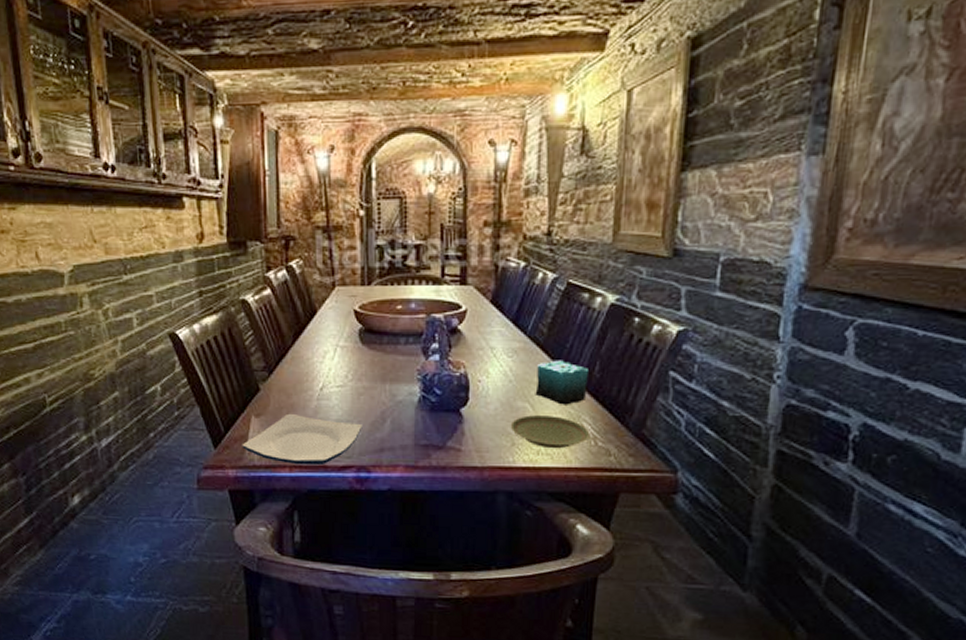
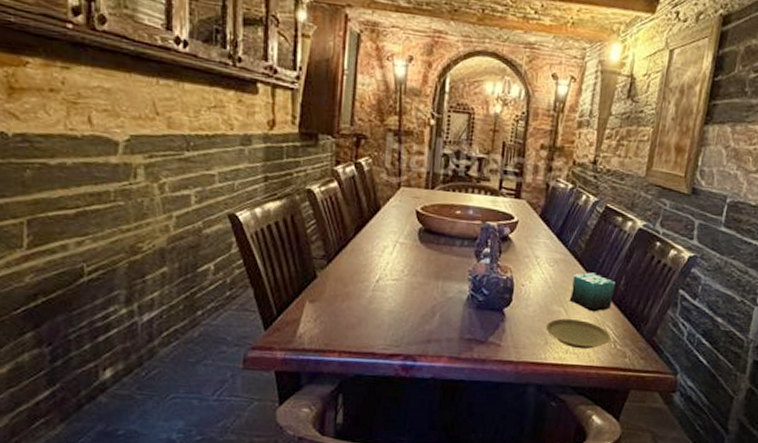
plate: present [242,413,363,465] -> none [293,301,413,352]

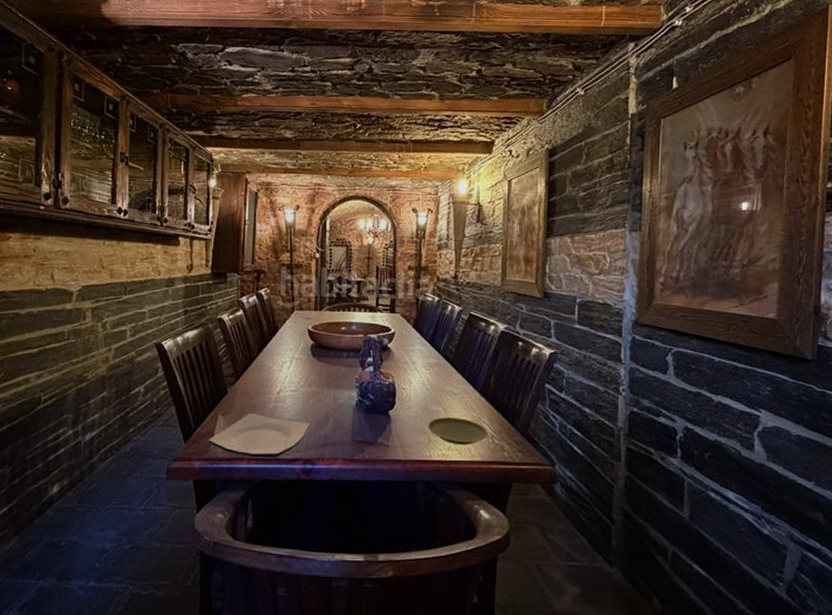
plate: none [293,301,413,352] -> present [208,413,310,458]
candle: present [569,272,615,312] -> none [446,373,486,410]

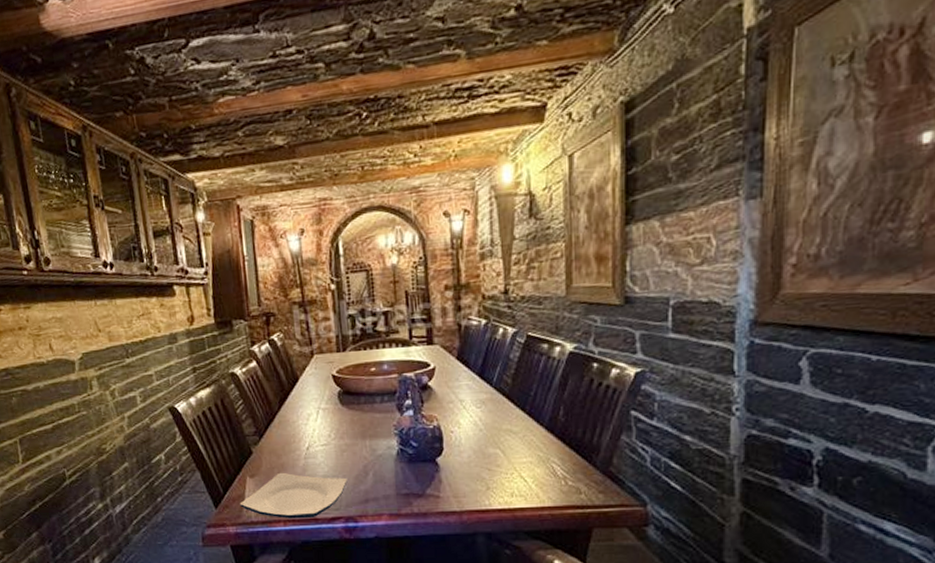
plate: present [427,417,489,446] -> none [484,459,560,491]

